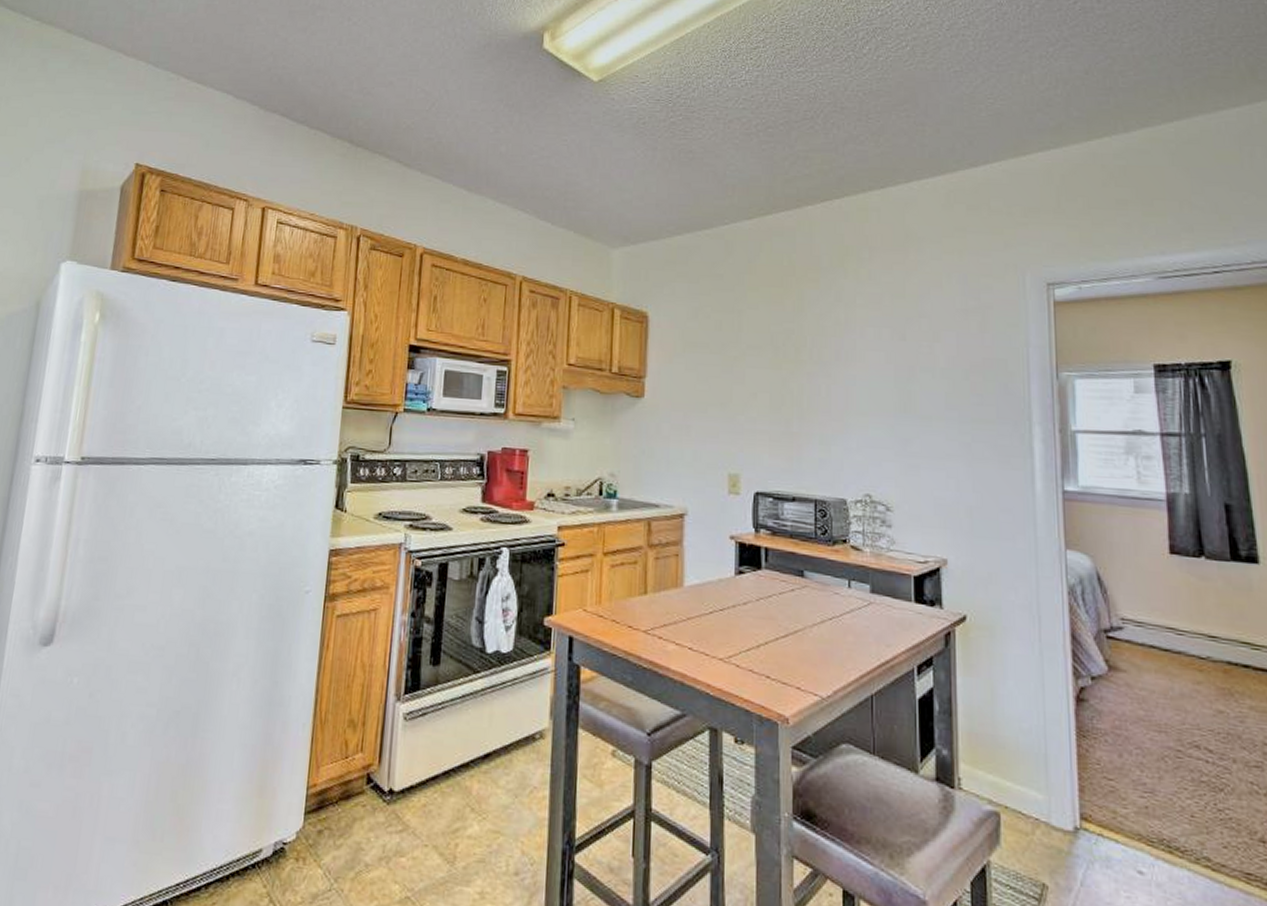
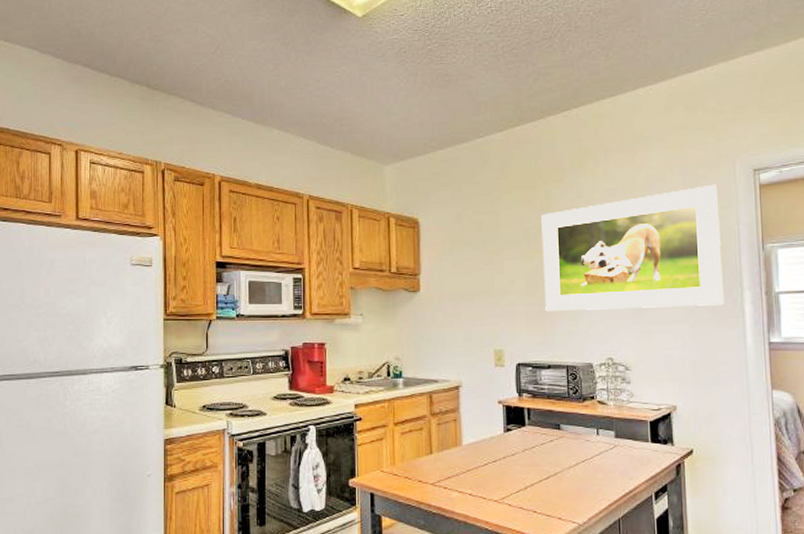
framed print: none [791,297,1010,442] -> present [541,184,725,312]

